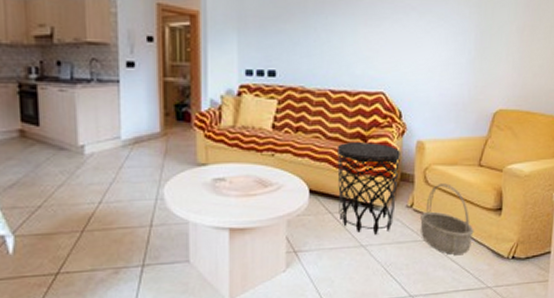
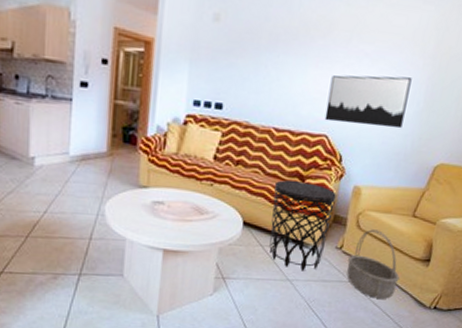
wall art: none [379,27,460,79] -> present [324,75,412,129]

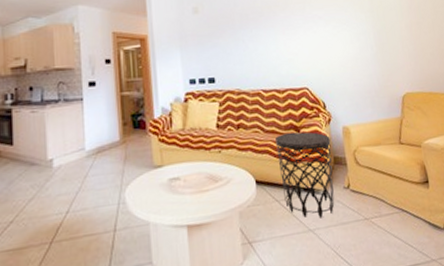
wall art: present [324,75,412,129] -> none [298,29,366,76]
basket: present [346,229,400,299] -> none [358,162,409,231]

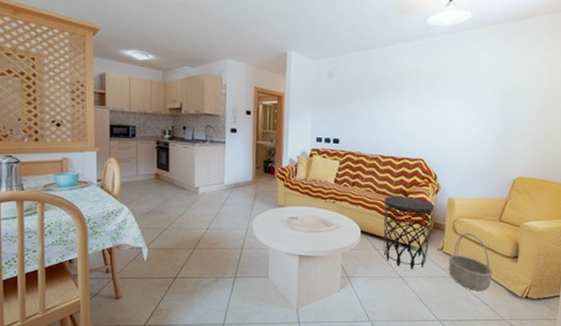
basket: none [358,162,409,231] -> present [448,233,493,291]

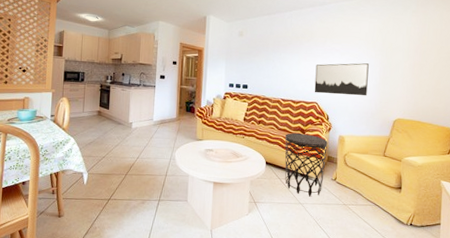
wall art: none [420,110,488,151] -> present [314,63,369,96]
basket: present [448,233,493,291] -> none [341,166,381,218]

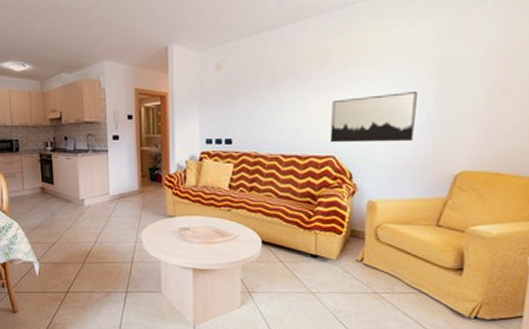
side table: present [285,133,328,197] -> none [288,201,351,284]

